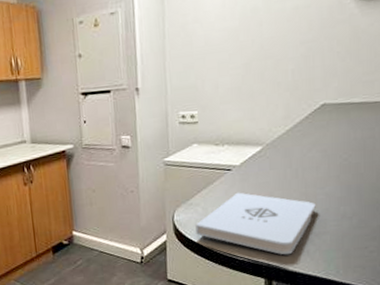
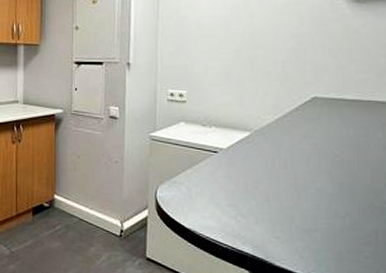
notepad: present [195,192,316,255] -> none [178,176,305,249]

